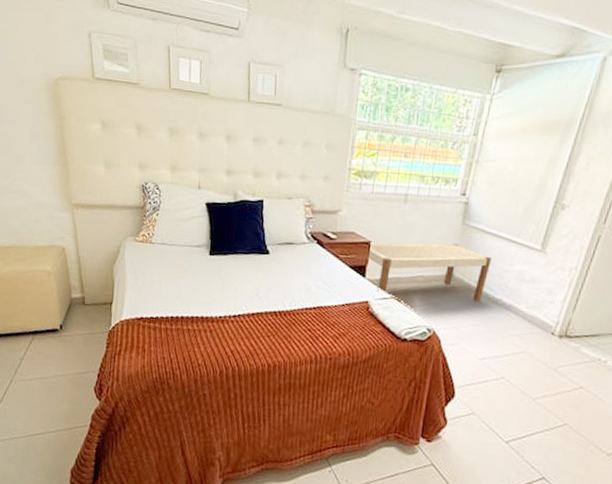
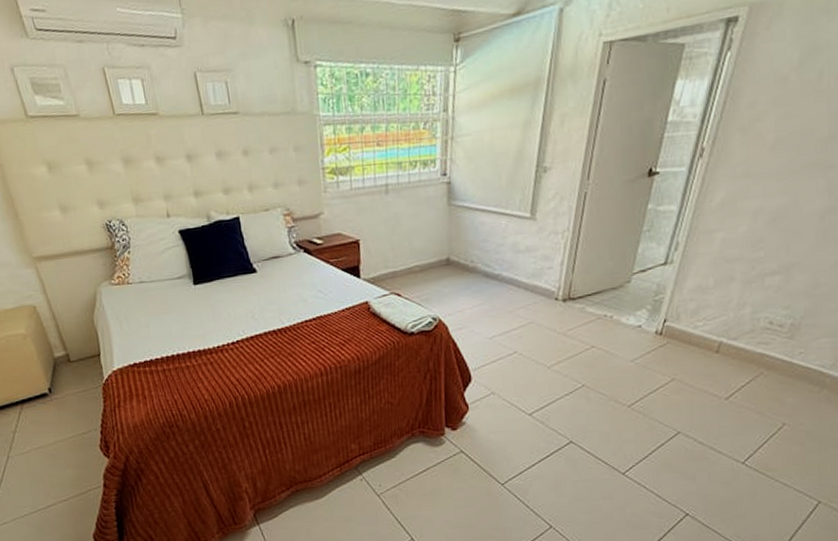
bench: present [368,243,491,302] -> none [359,226,484,290]

